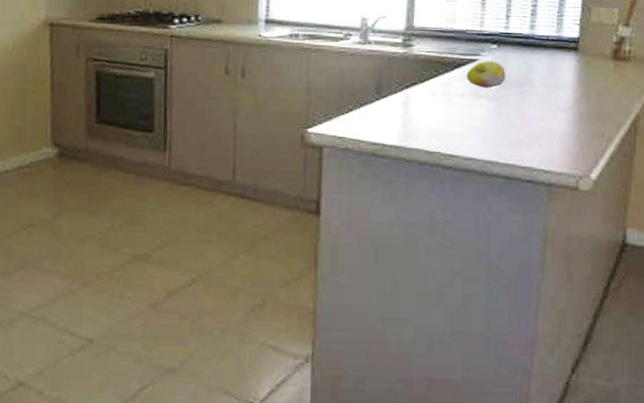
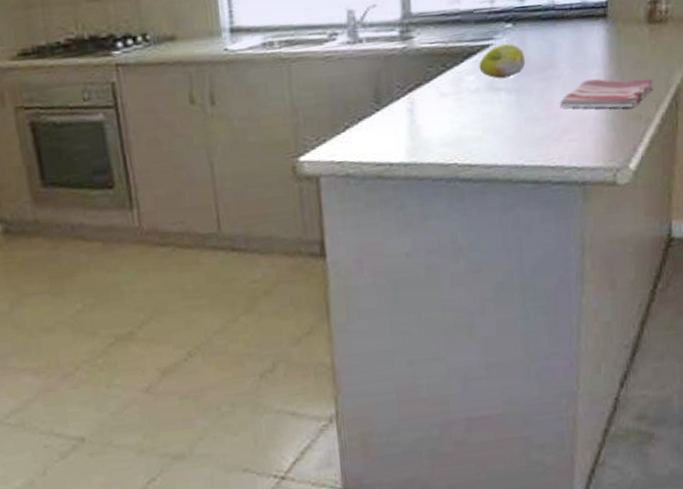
dish towel: none [532,99,615,127] -> present [559,78,653,109]

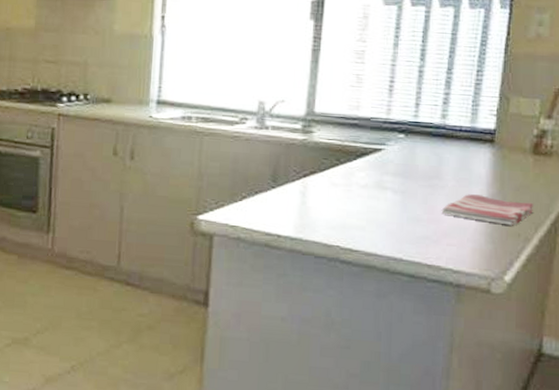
fruit: present [479,43,526,79] -> none [370,150,414,180]

